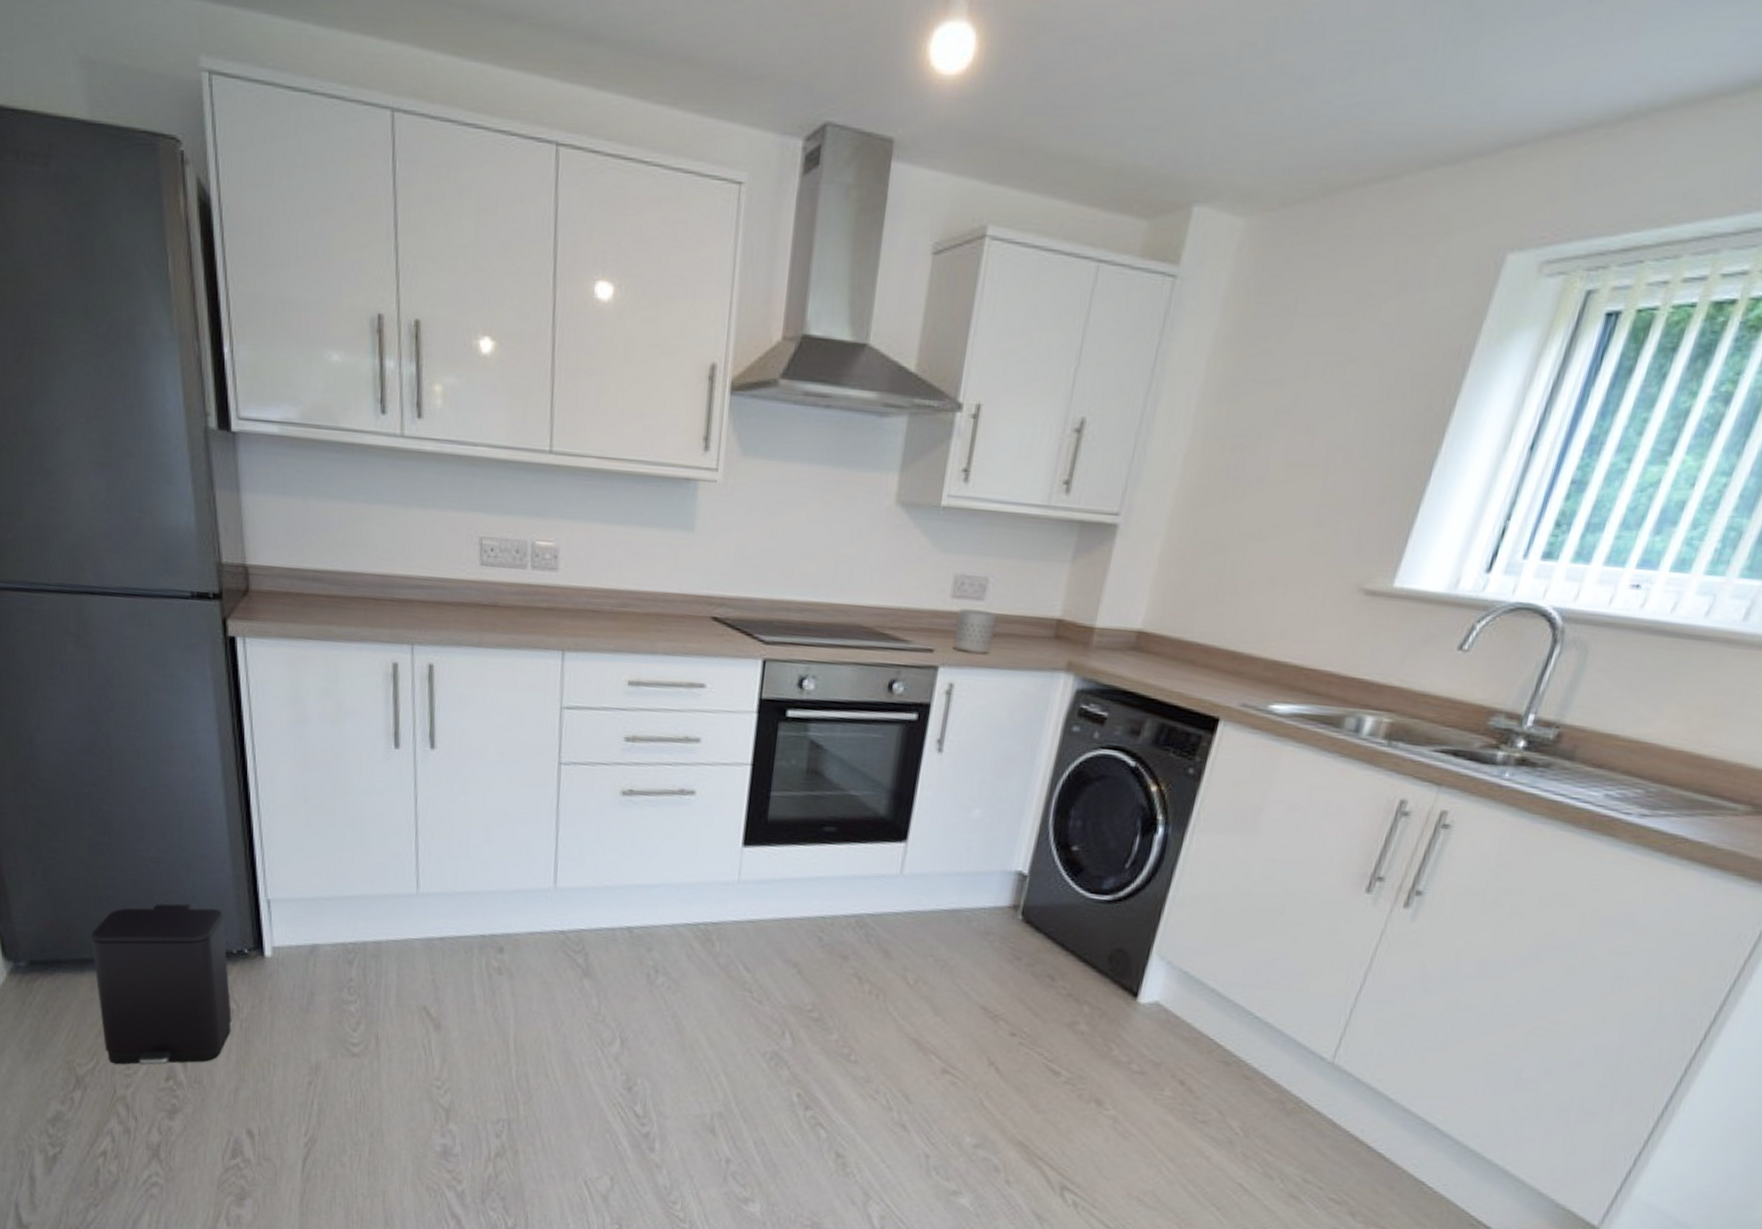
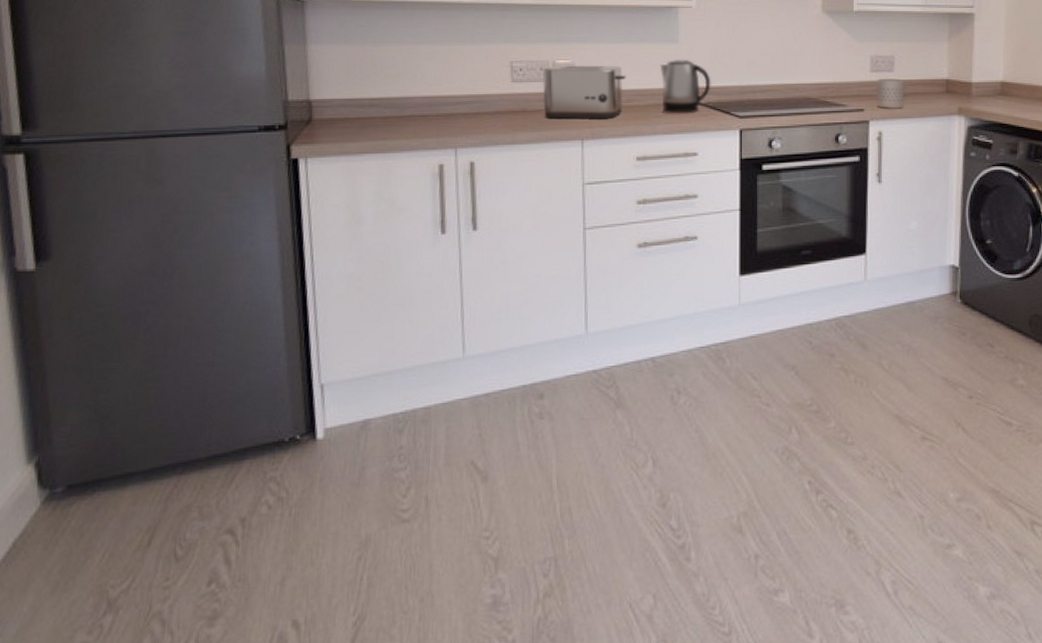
pedal bin: present [90,903,232,1066] -> none [137,401,281,577]
toaster: none [517,547,623,627] -> present [542,65,626,119]
kettle: none [665,554,733,631] -> present [660,59,711,114]

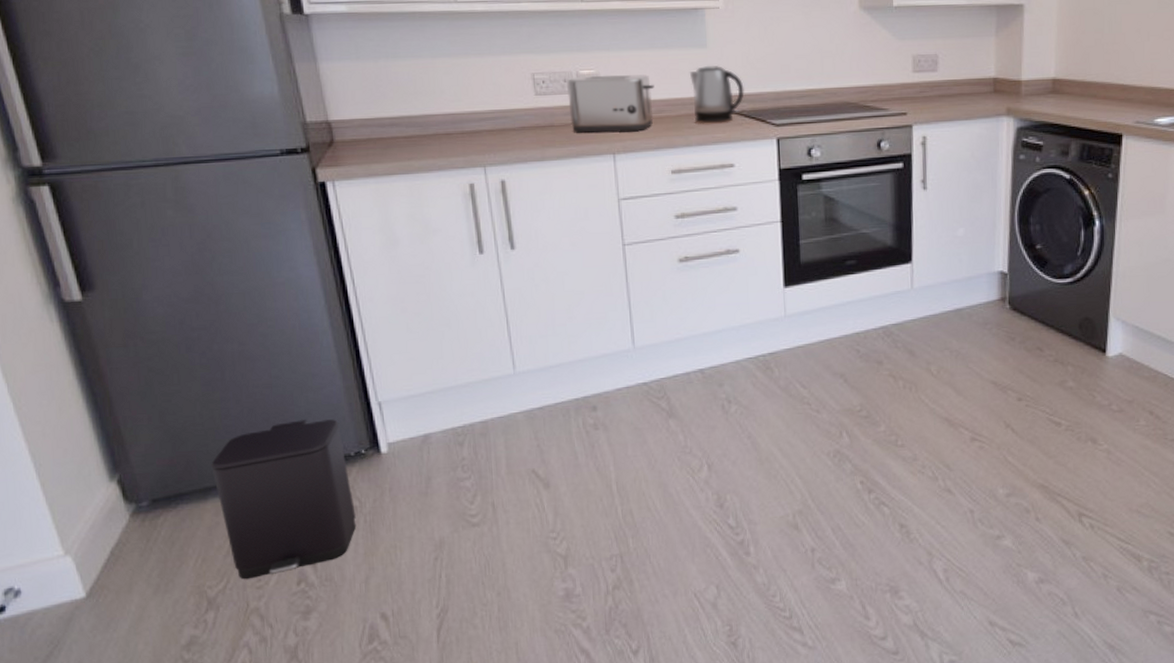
pedal bin: none [137,401,281,577] -> present [211,419,357,579]
mug: present [876,78,905,108] -> none [919,79,950,111]

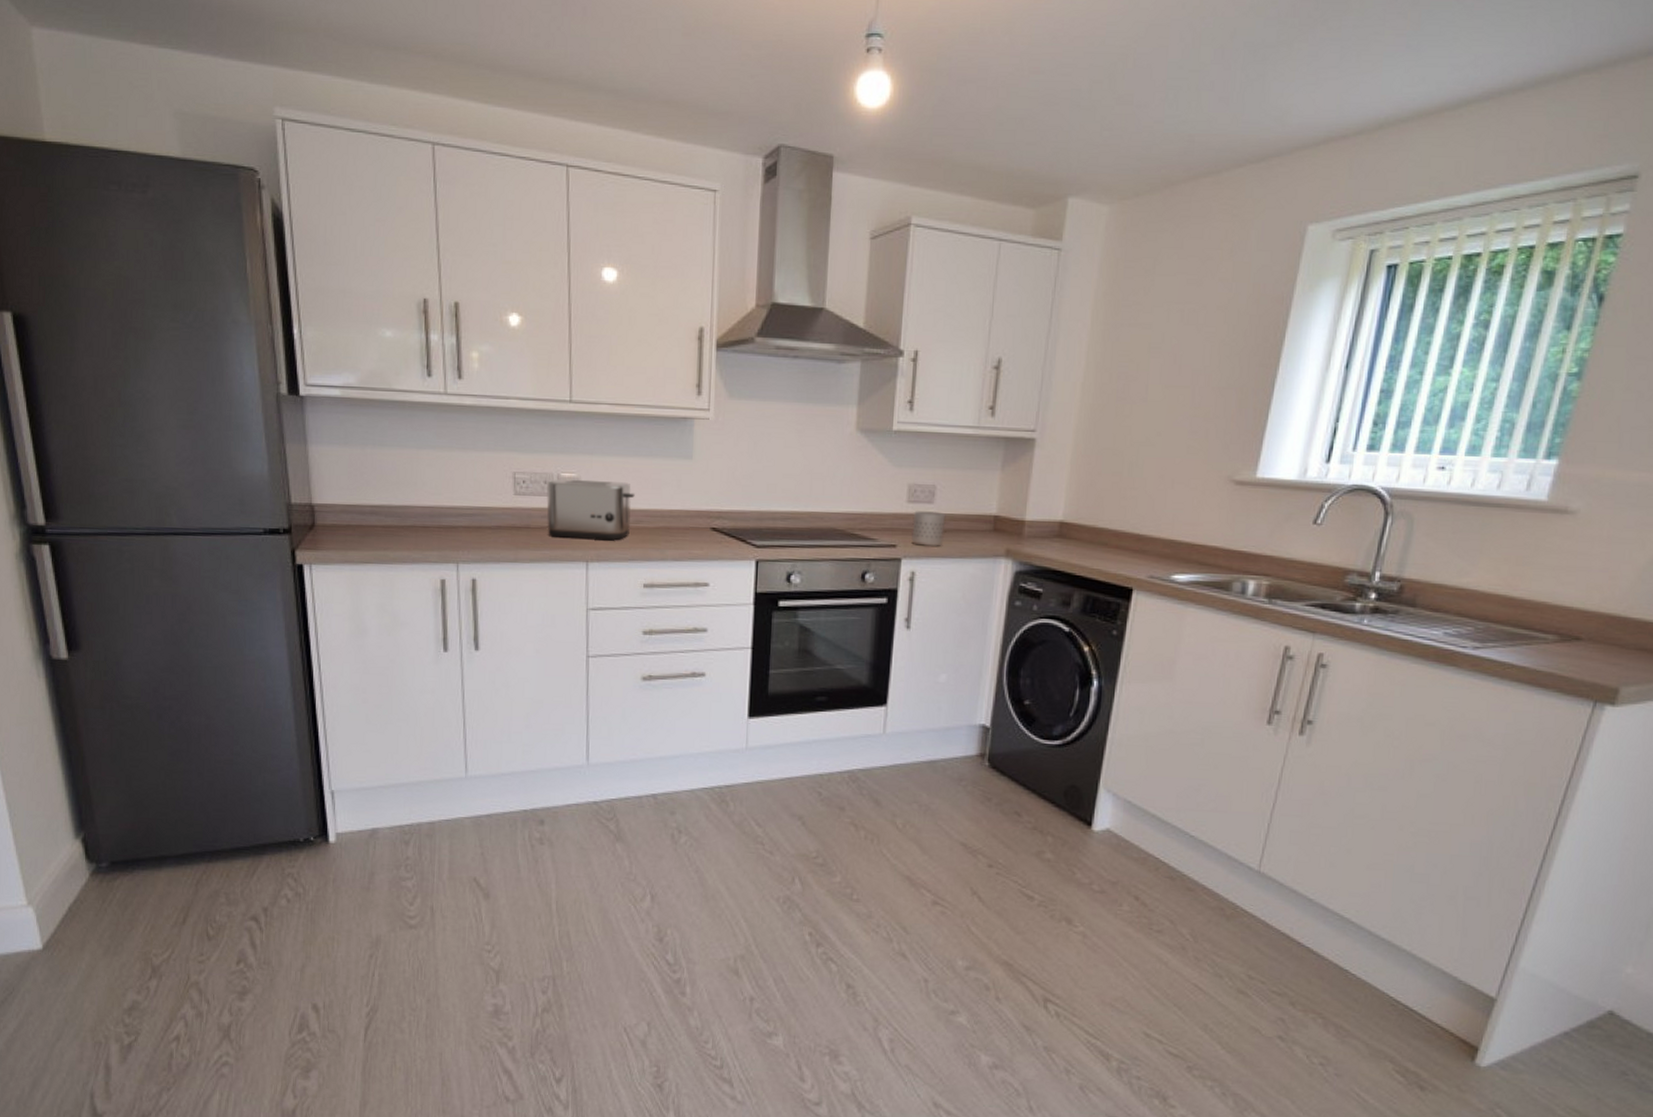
pedal bin: present [211,419,357,579] -> none [168,800,299,952]
kettle: present [689,65,745,124] -> none [671,477,727,540]
mug: none [919,79,950,111] -> present [911,511,946,546]

